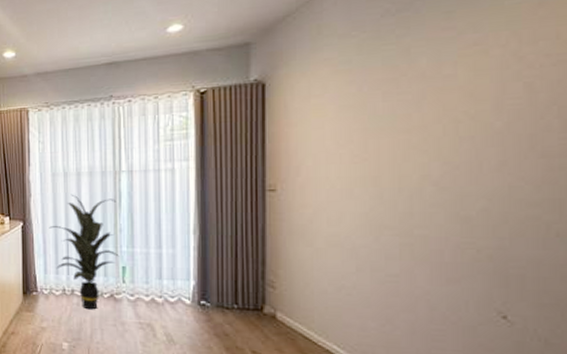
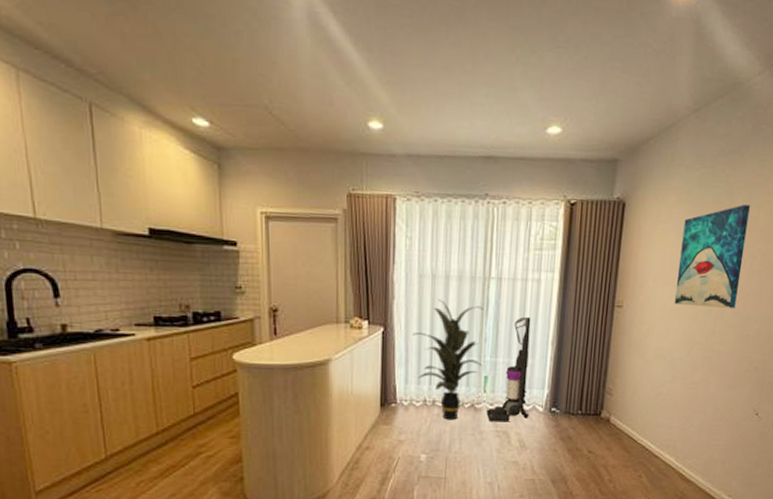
vacuum cleaner: none [127,206,174,314] -> present [486,316,531,422]
wall art: none [345,63,441,185] -> present [674,204,750,308]

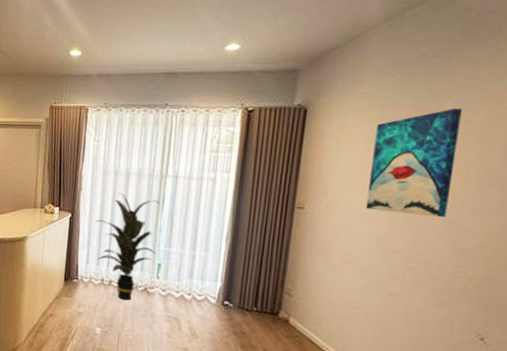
vacuum cleaner: present [486,316,531,422] -> none [158,212,206,309]

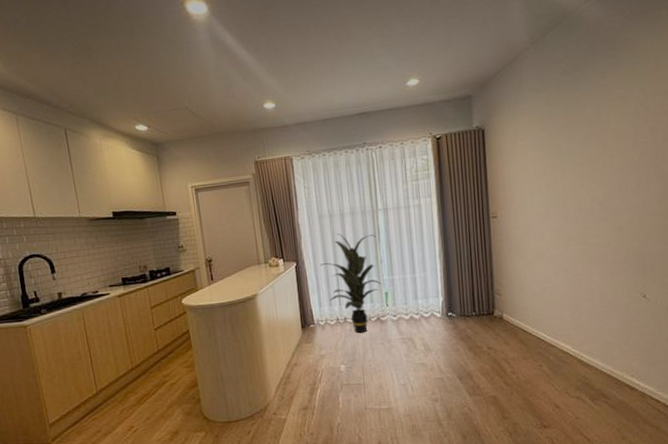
wall art: present [365,108,462,217] -> none [540,112,603,208]

